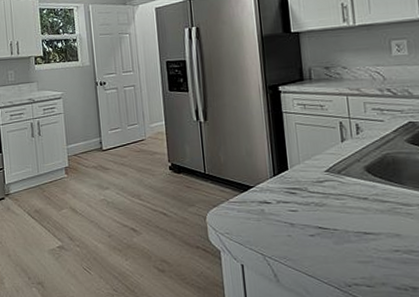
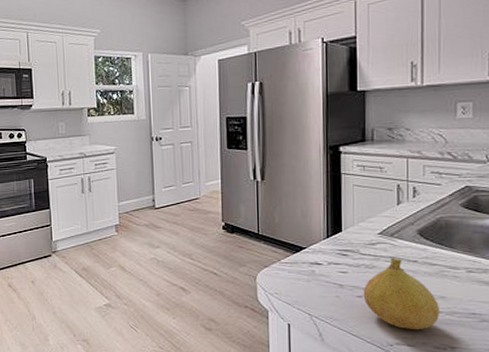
fruit: none [315,195,397,269] -> present [363,258,440,329]

